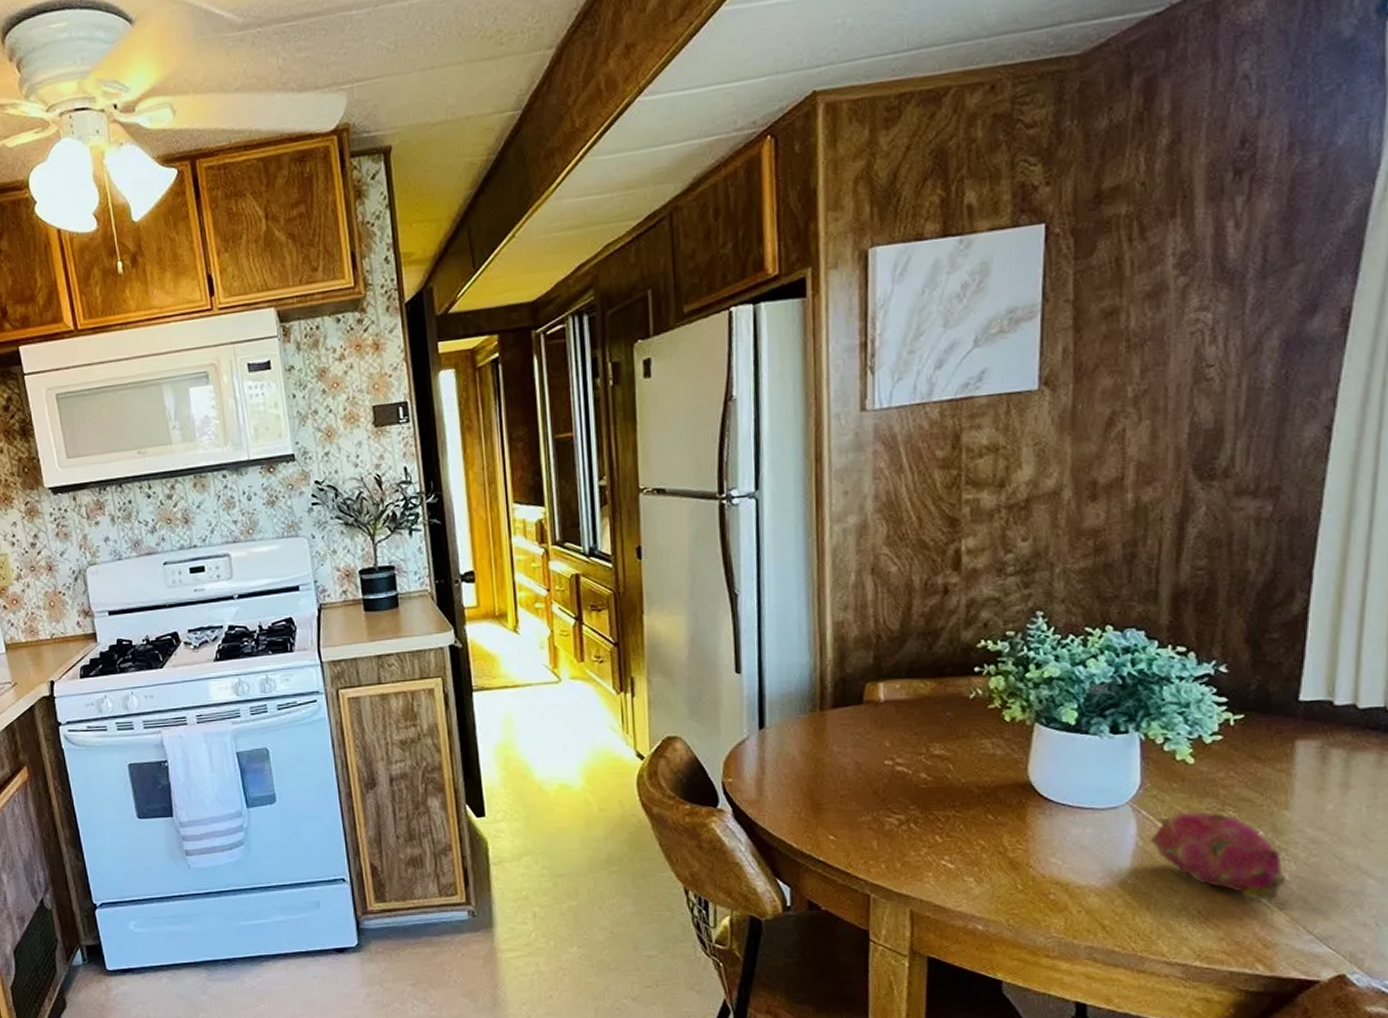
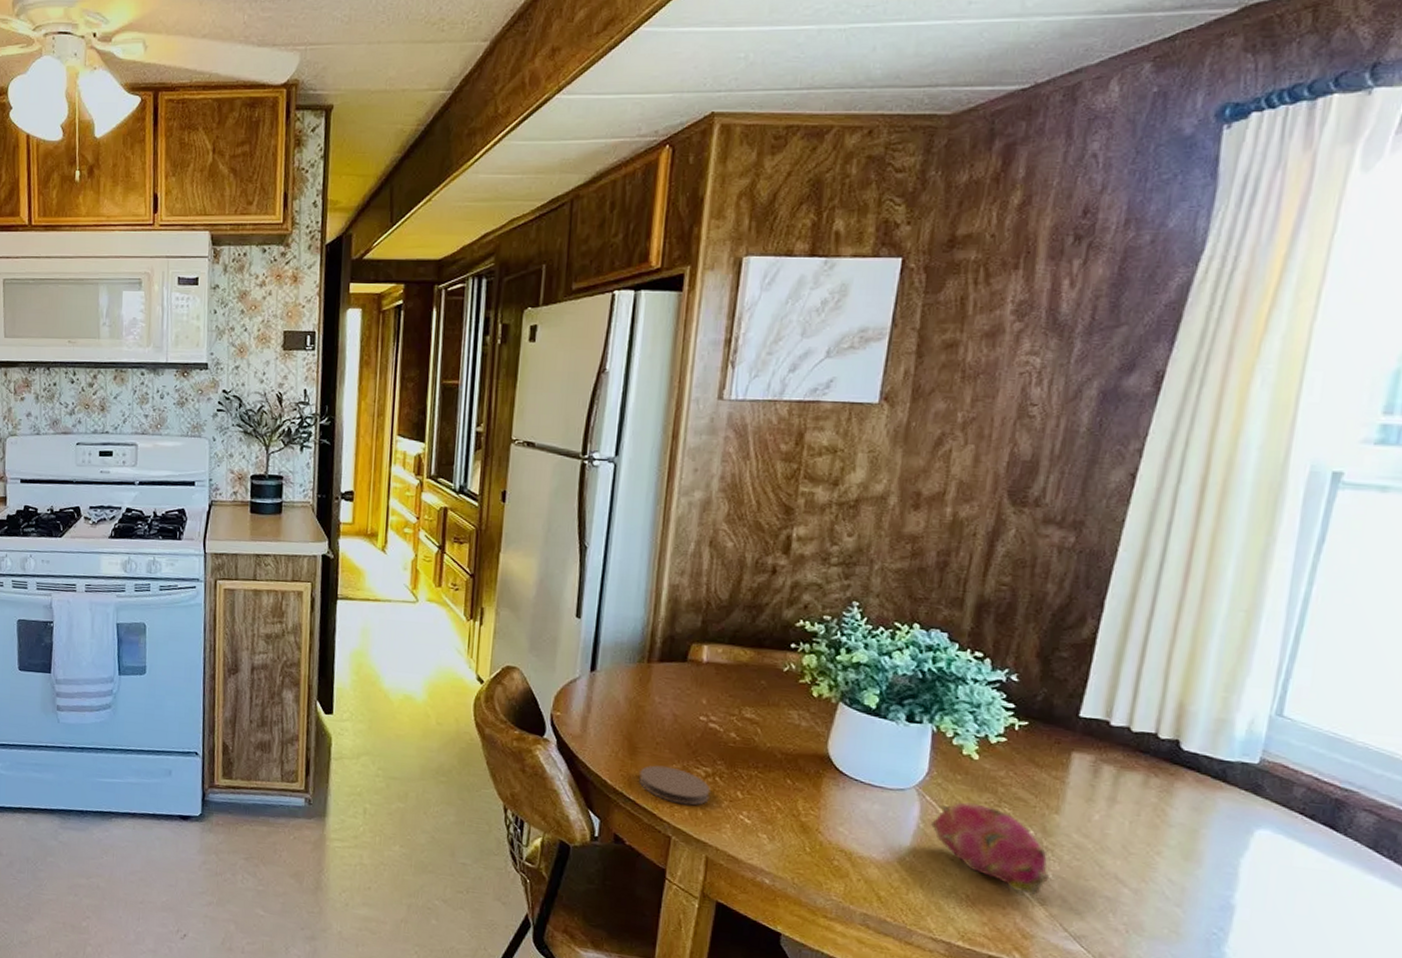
coaster: none [825,819,906,859] -> present [638,765,710,806]

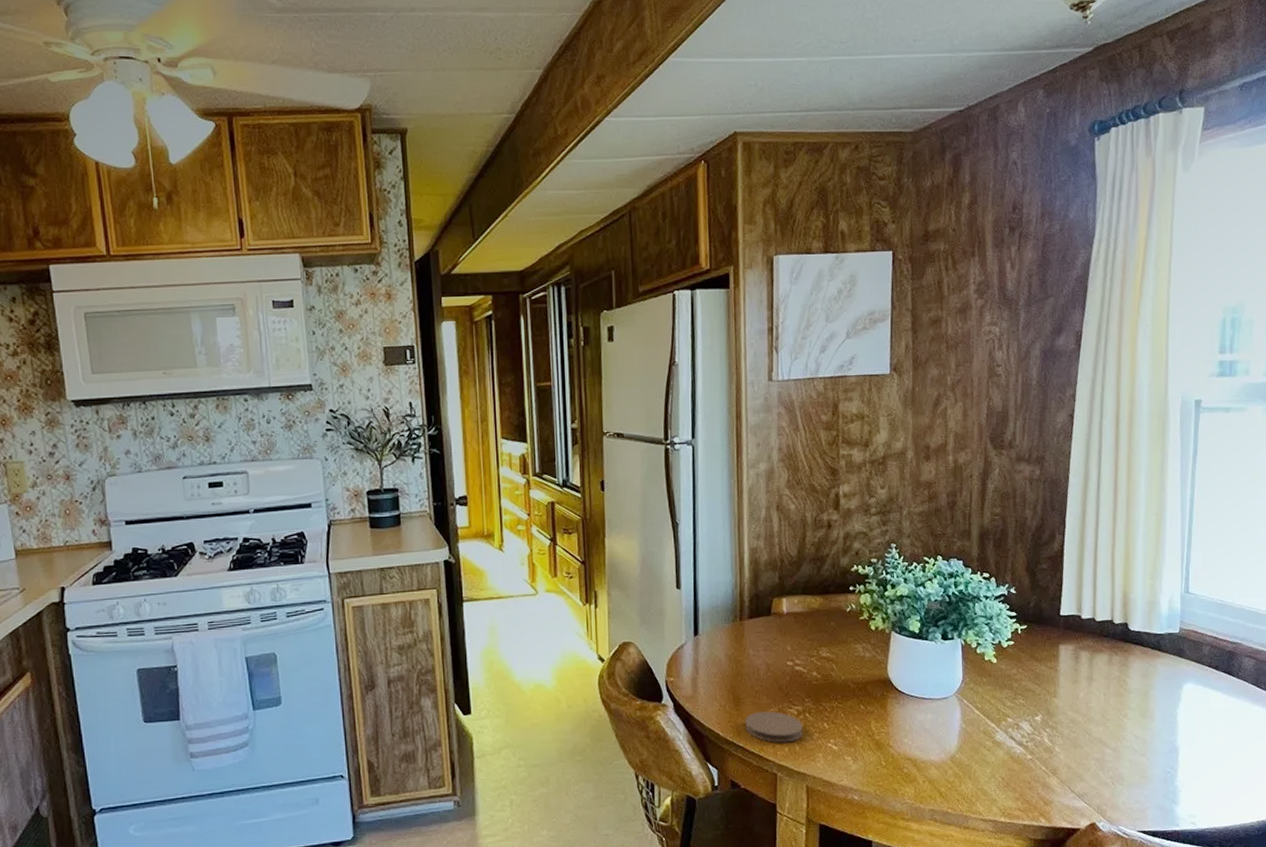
fruit: present [931,802,1050,895] -> none [970,700,1057,767]

